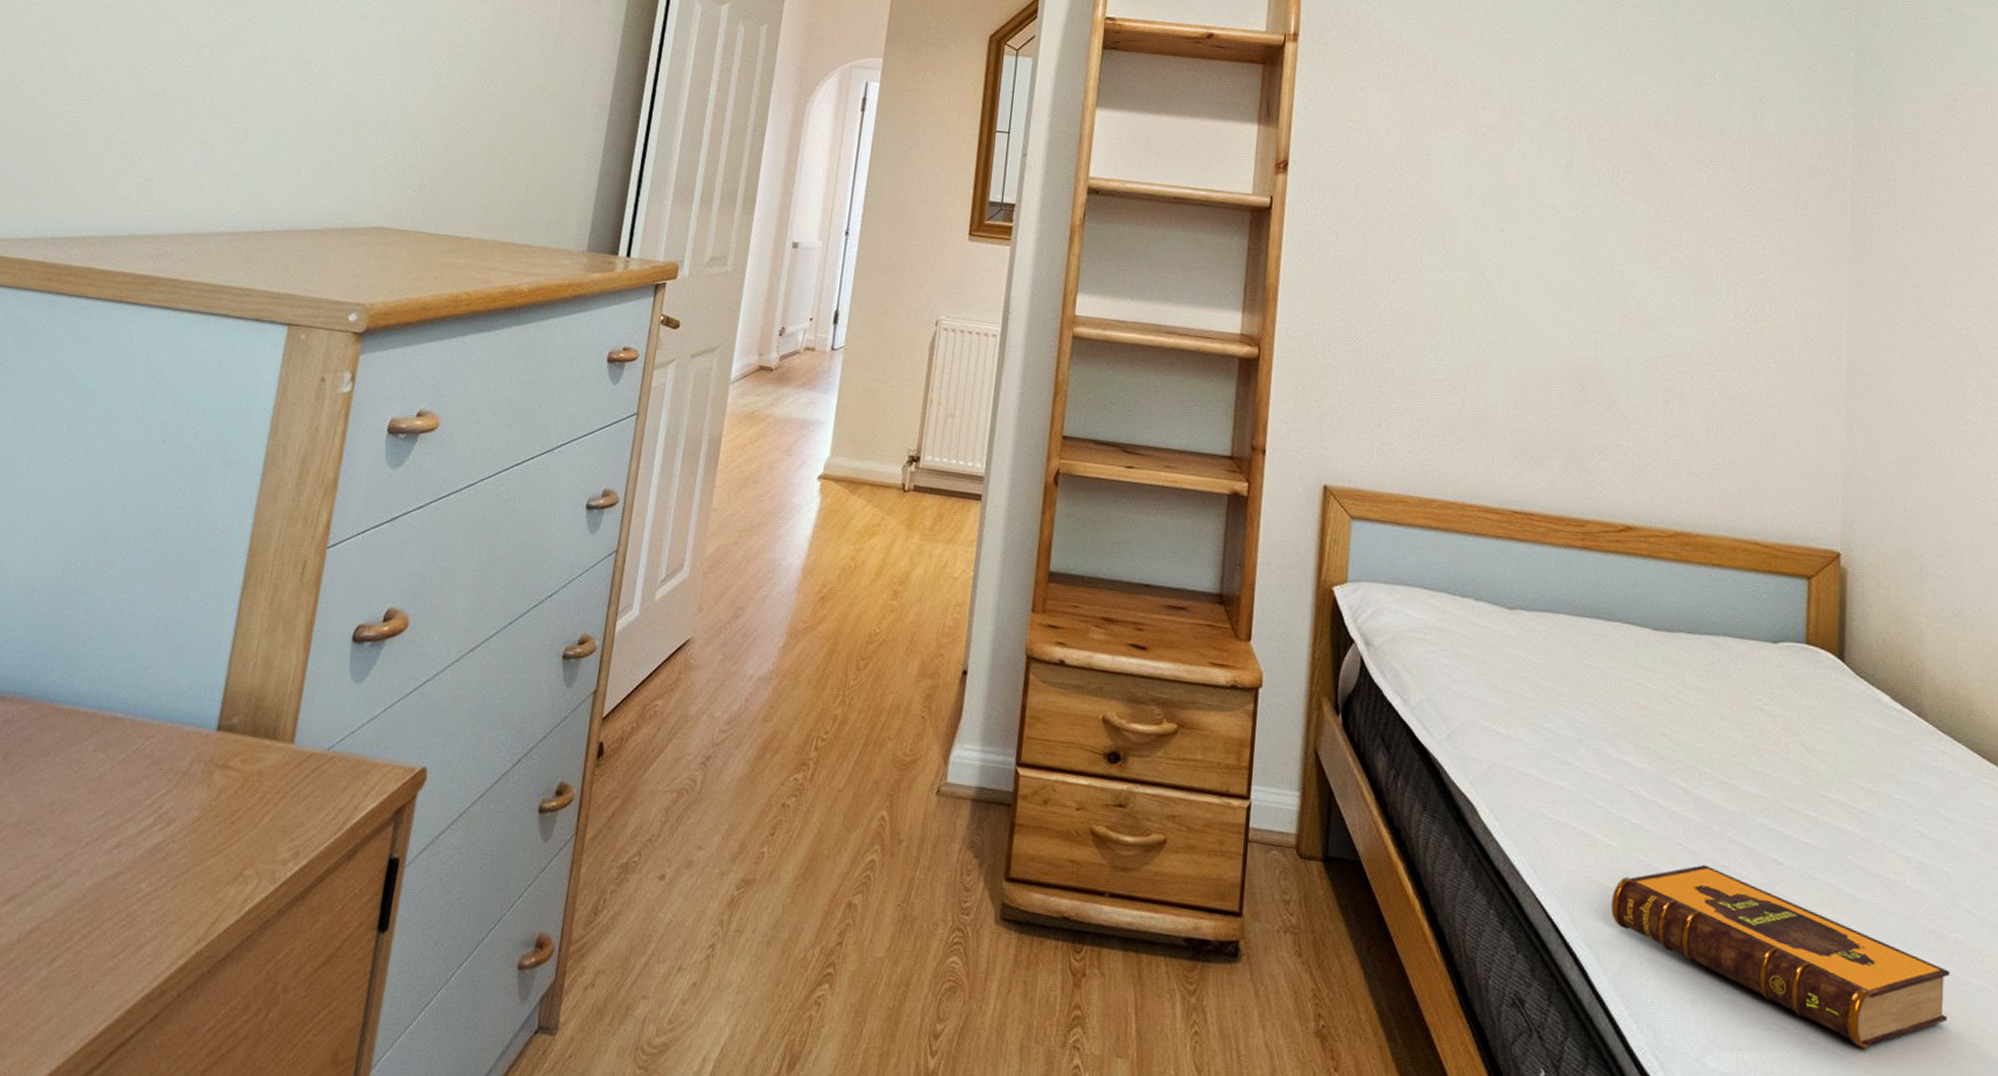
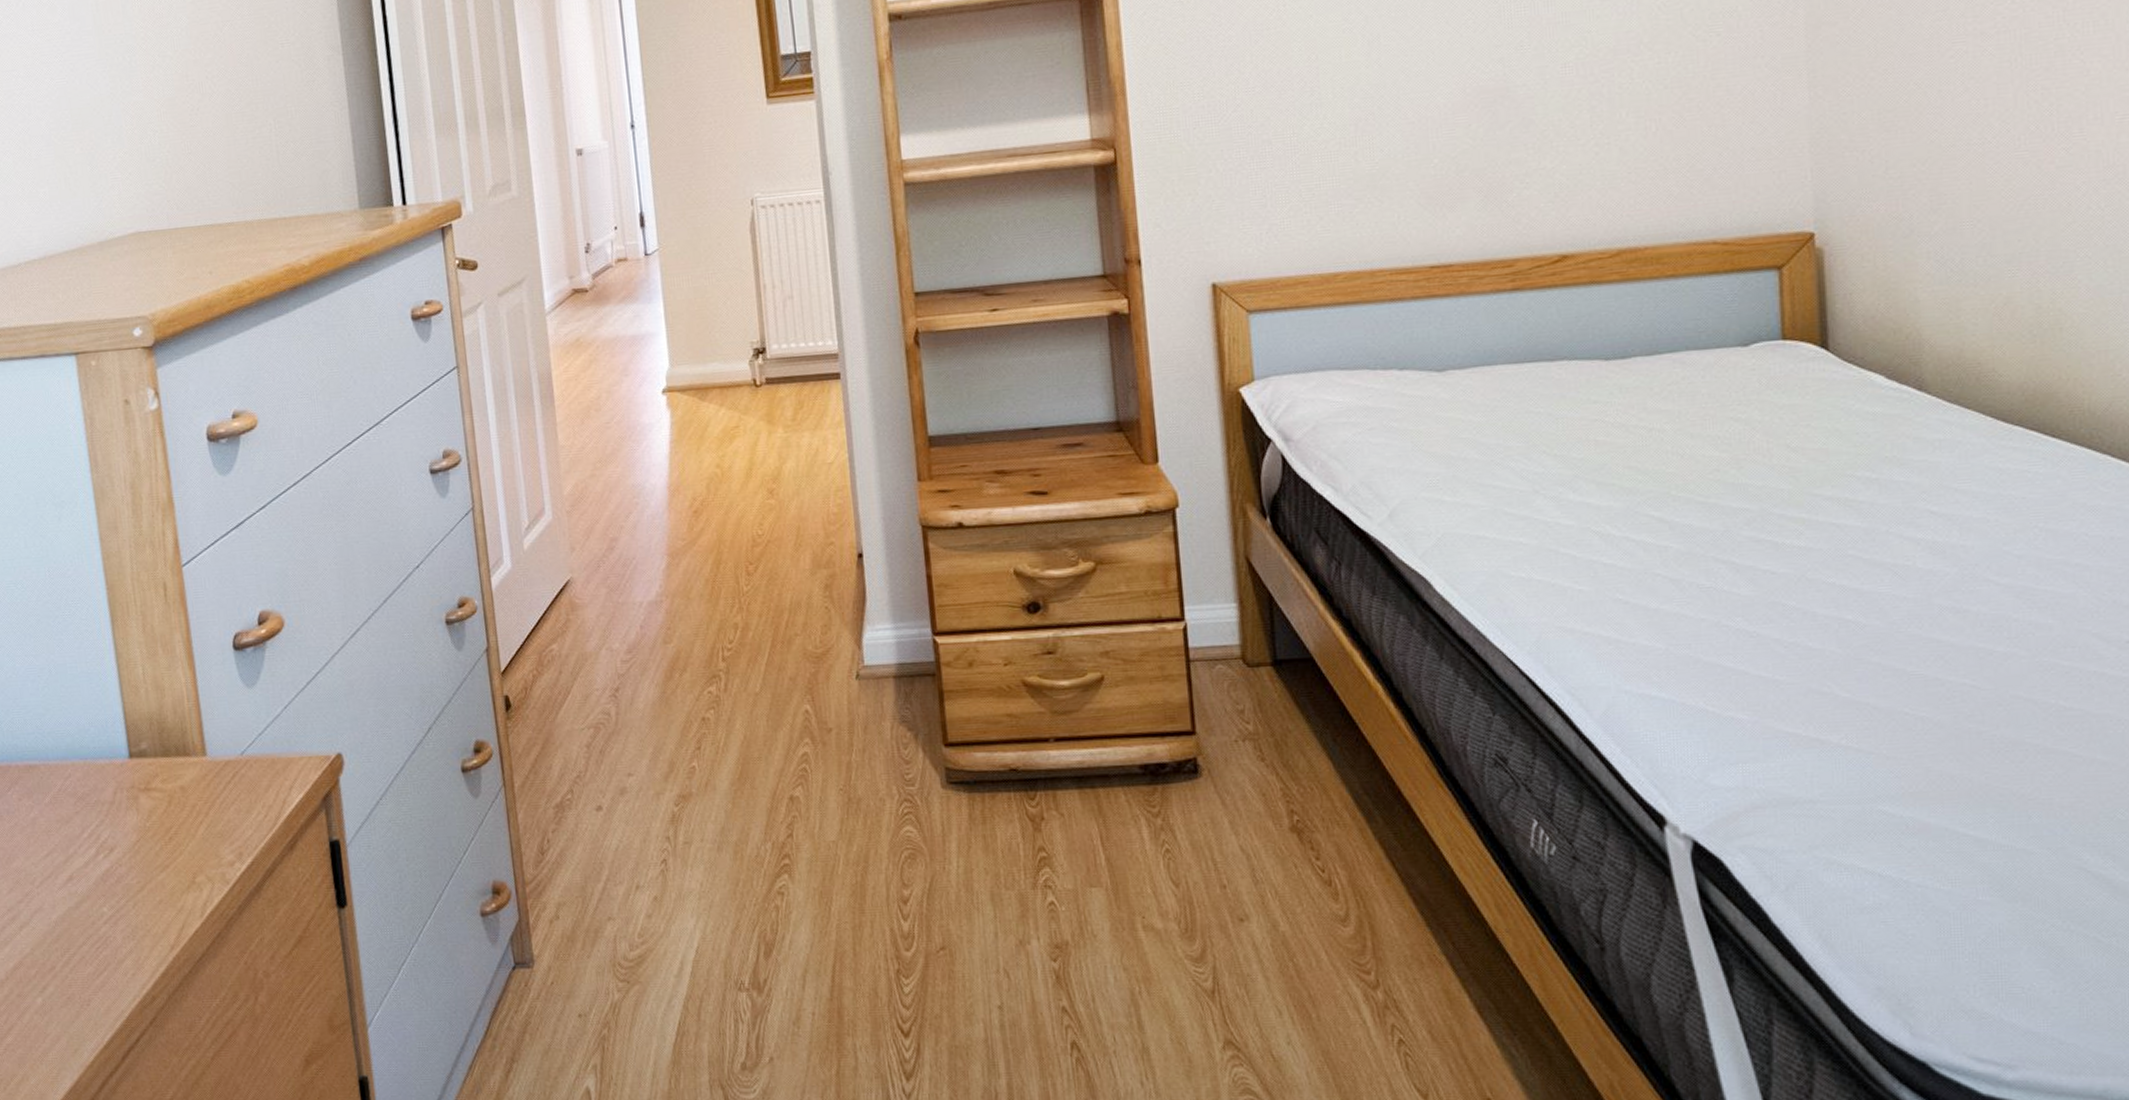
hardback book: present [1610,864,1951,1050] -> none [1589,589,1974,738]

